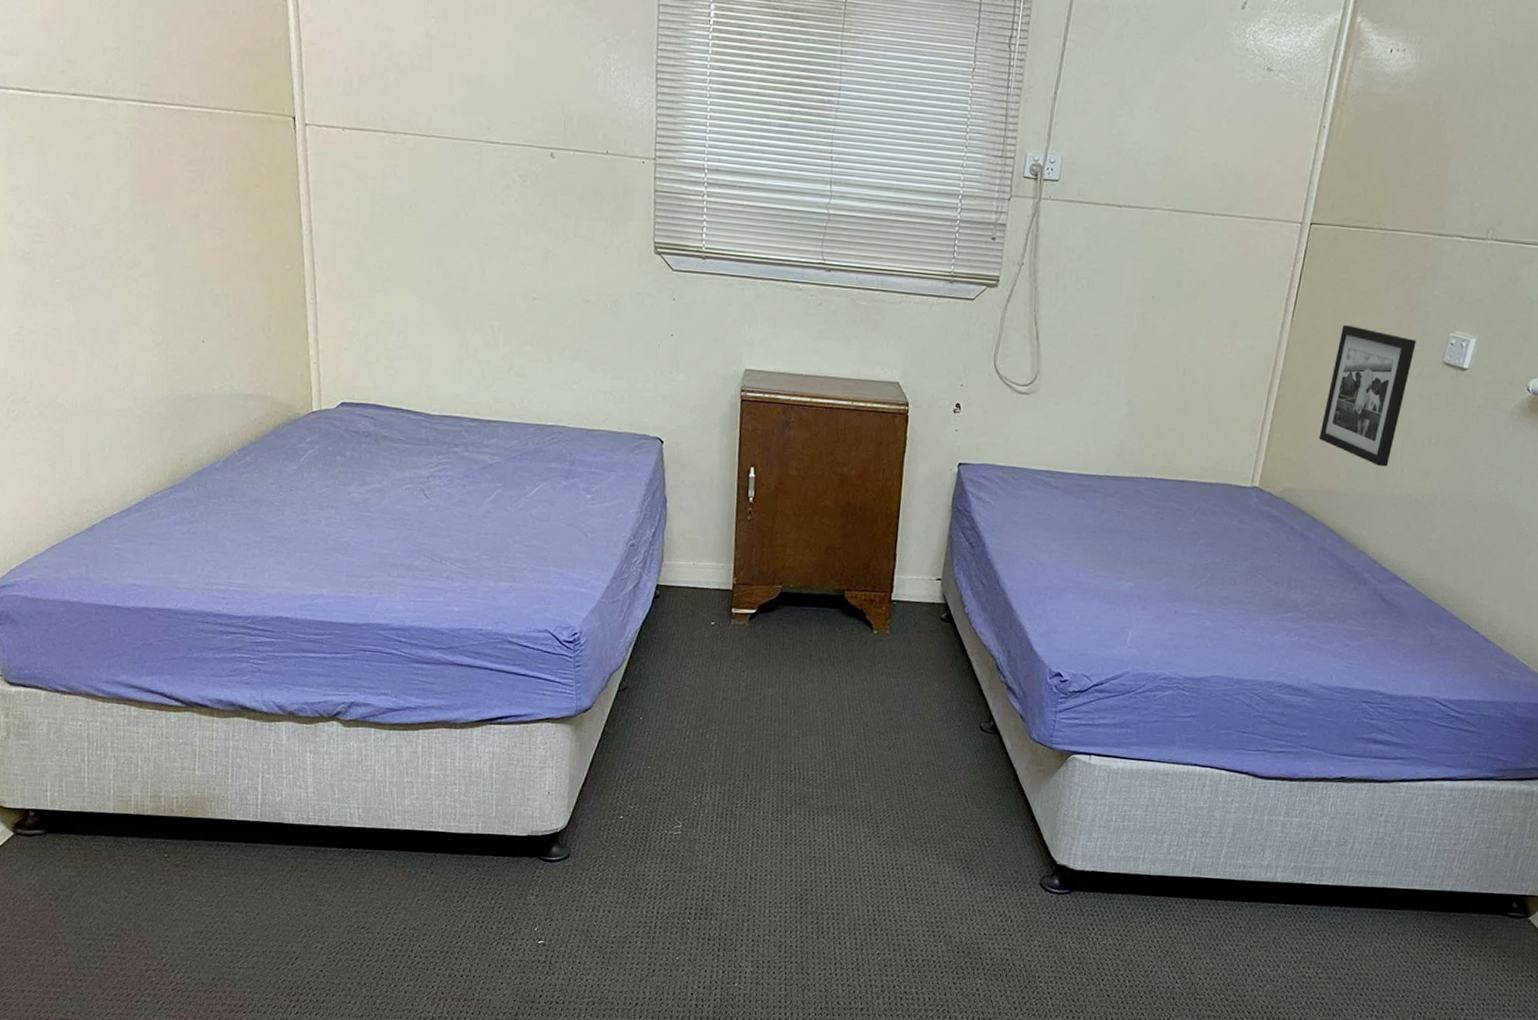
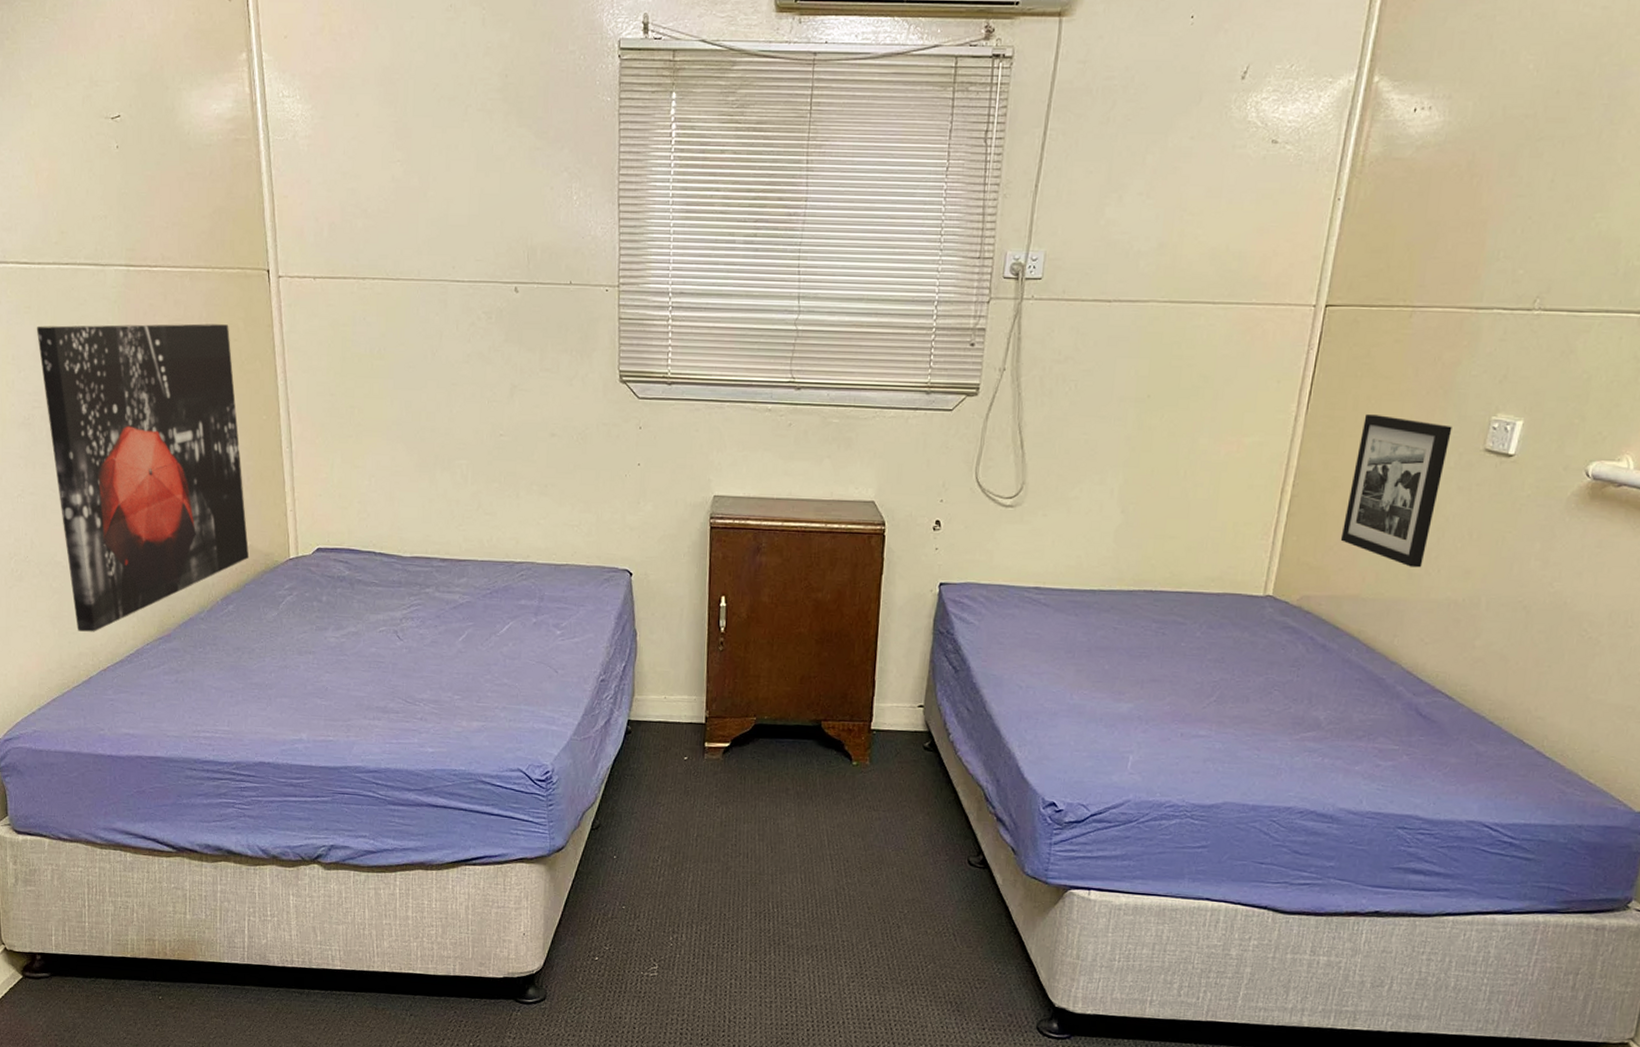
wall art: none [39,156,269,479] -> present [36,323,250,632]

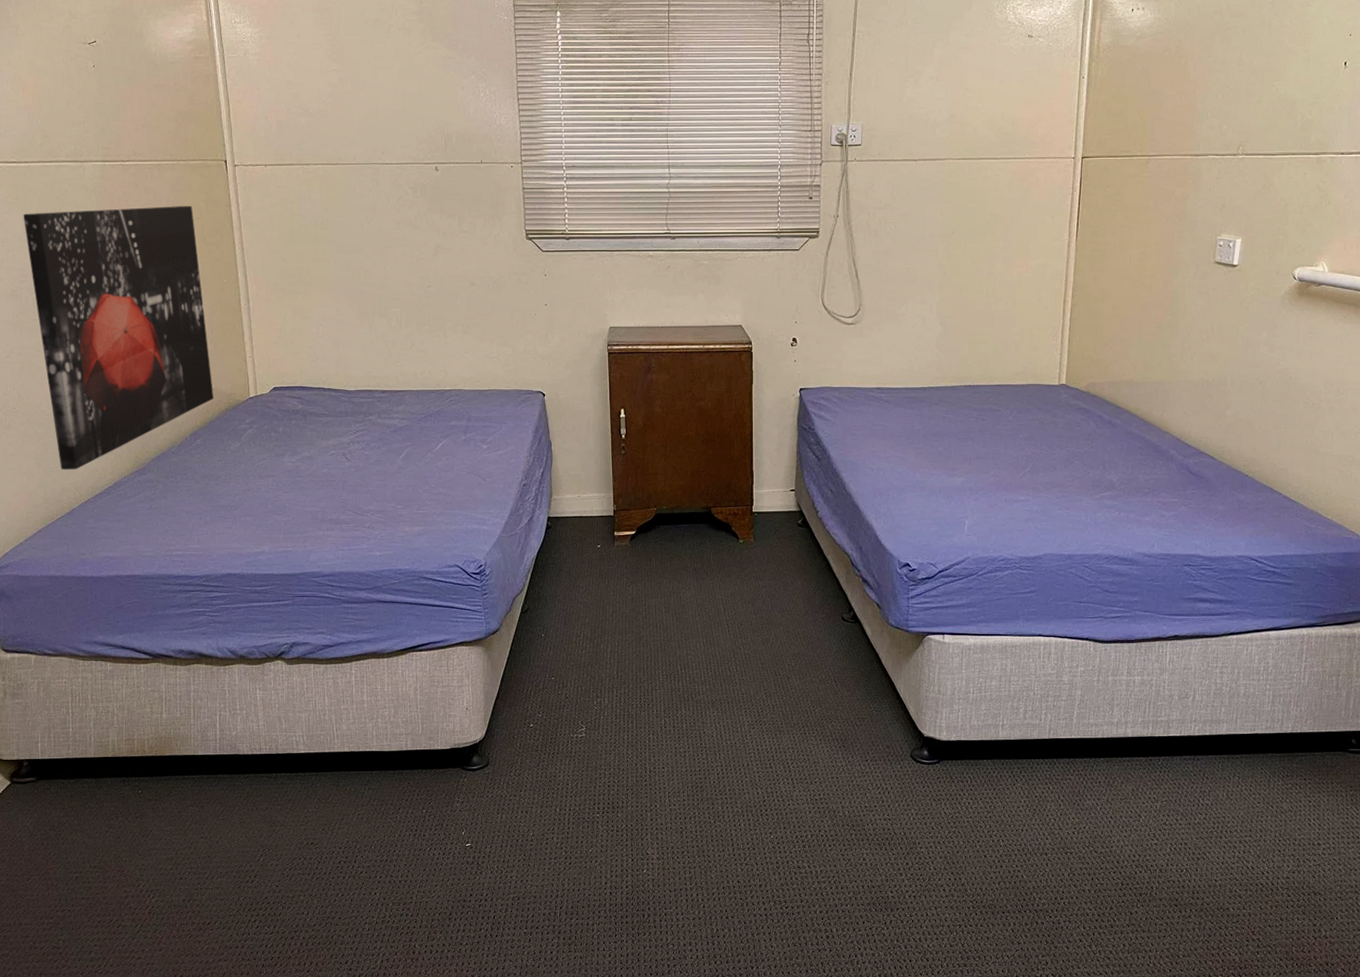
picture frame: present [1340,414,1452,568] -> none [1113,239,1189,356]

